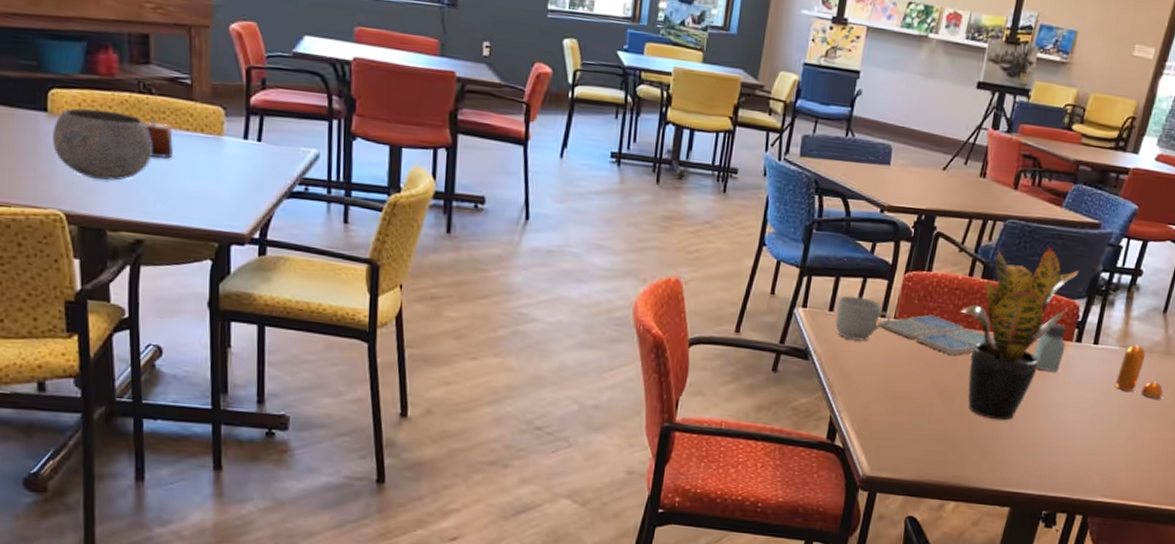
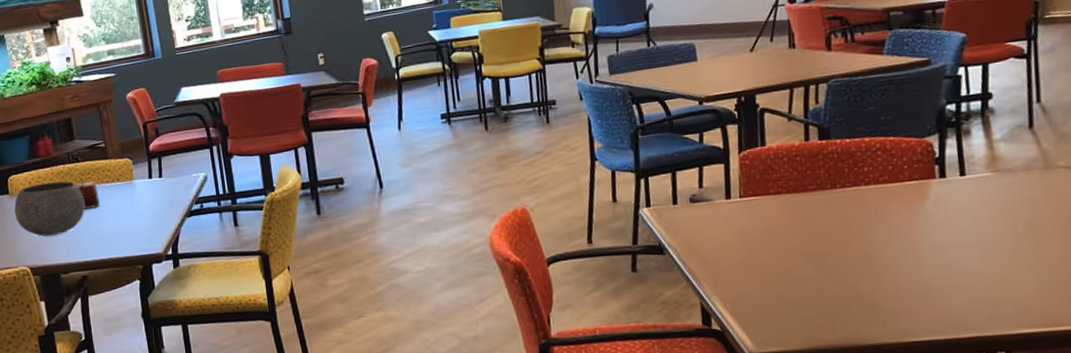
mug: present [835,295,890,342] -> none [680,184,736,227]
drink coaster: present [878,315,995,355] -> none [724,185,852,219]
potted plant: present [960,246,1079,421] -> none [805,94,921,273]
saltshaker: present [1033,323,1066,372] -> none [896,164,930,214]
pepper shaker: present [1115,345,1163,399] -> none [997,166,1057,216]

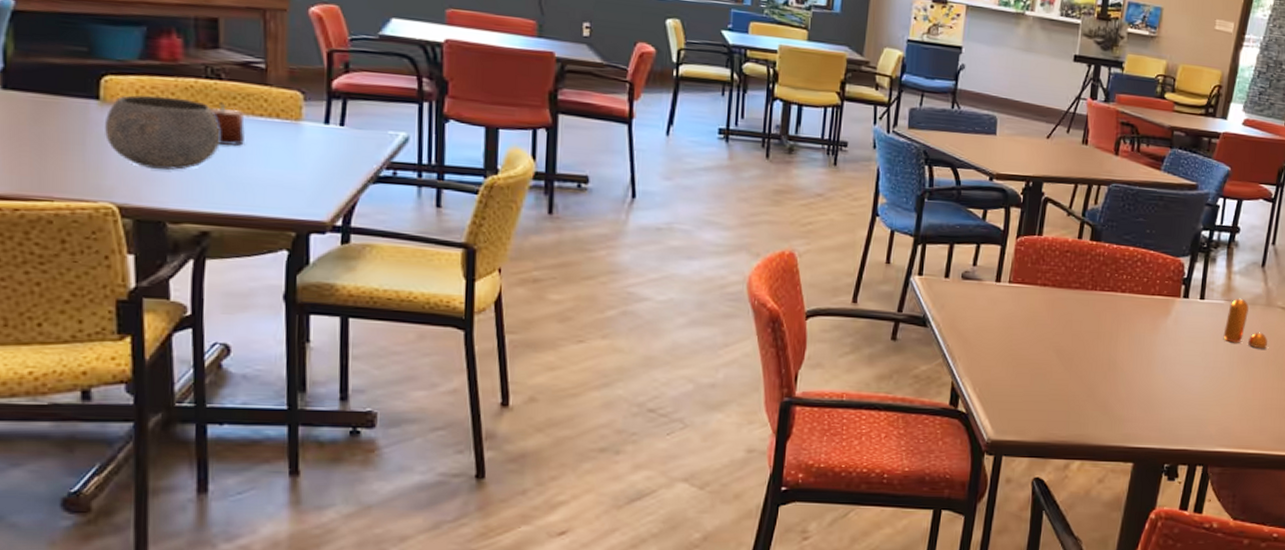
pepper shaker: none [997,166,1057,216] -> present [1223,298,1268,349]

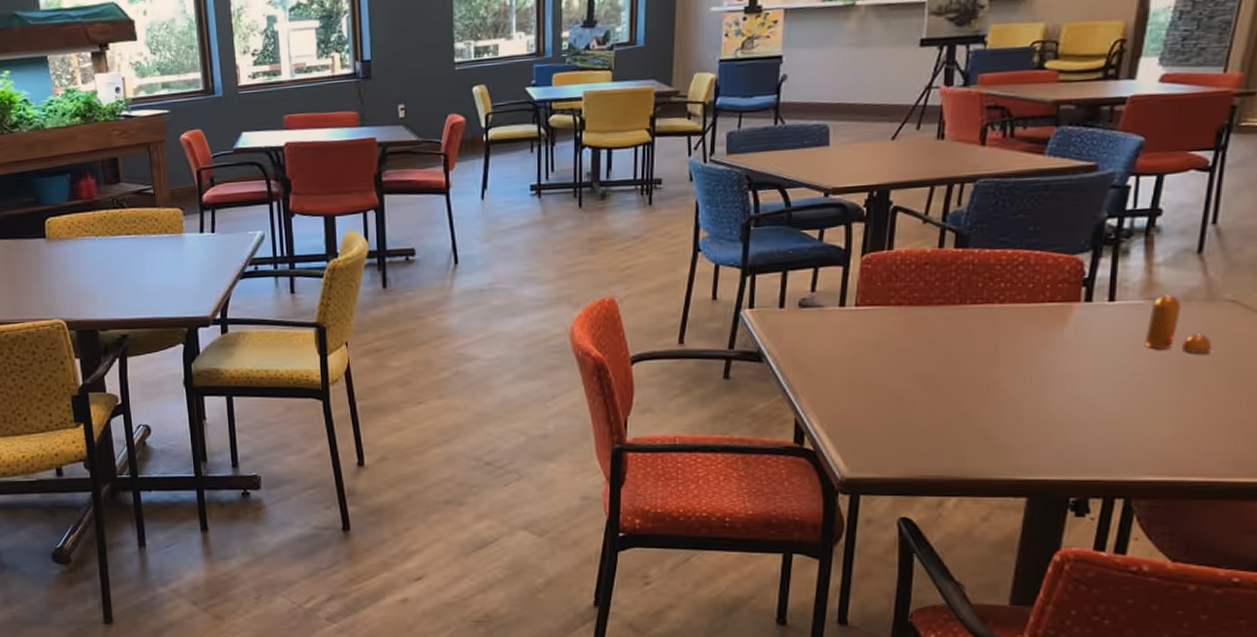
bowl: present [105,95,220,170] -> none [51,228,128,288]
candle: present [211,103,245,146] -> none [119,227,145,261]

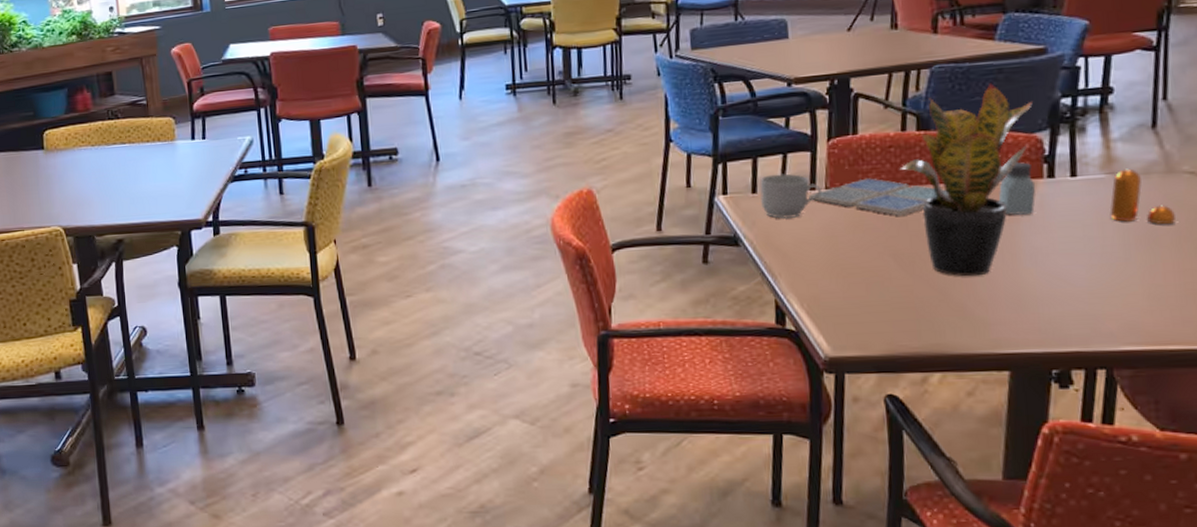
mug: none [788,288,851,336] -> present [760,173,821,219]
drink coaster: none [837,296,981,336] -> present [808,178,949,216]
potted plant: none [933,200,1077,401] -> present [899,83,1033,277]
saltshaker: none [1032,284,1072,339] -> present [998,162,1036,215]

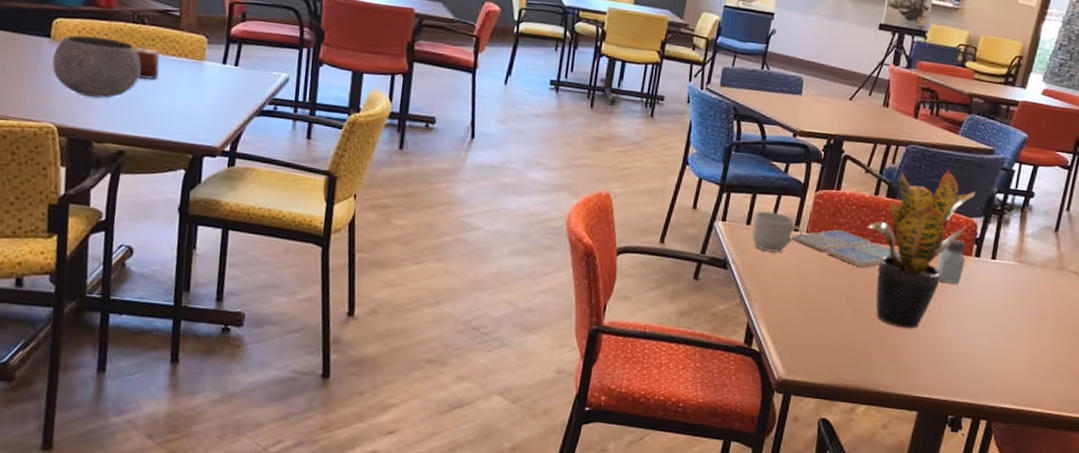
bowl: none [49,138,123,196] -> present [52,35,140,98]
candle: none [114,137,139,169] -> present [134,43,160,80]
pepper shaker: present [1109,168,1177,225] -> none [1013,260,1058,311]

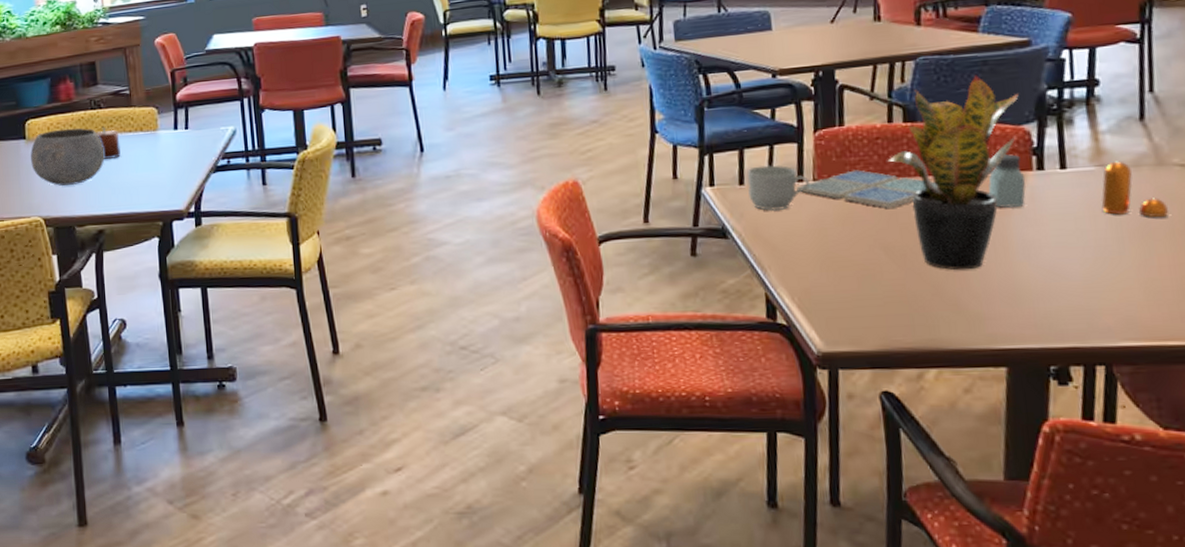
pepper shaker: none [1013,260,1058,311] -> present [1101,161,1169,218]

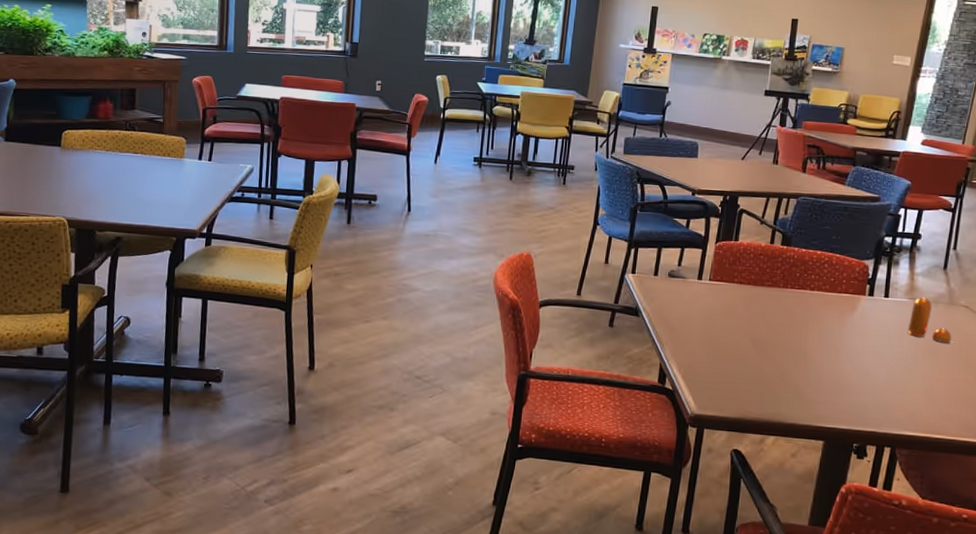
bowl: present [30,128,105,186] -> none [63,143,132,194]
candle: present [96,126,121,159] -> none [127,147,148,176]
mug: present [747,164,809,212] -> none [660,263,706,300]
drink coaster: present [796,170,938,208] -> none [696,276,798,310]
potted plant: present [887,75,1019,270] -> none [765,217,865,364]
saltshaker: present [988,154,1026,208] -> none [832,281,860,322]

